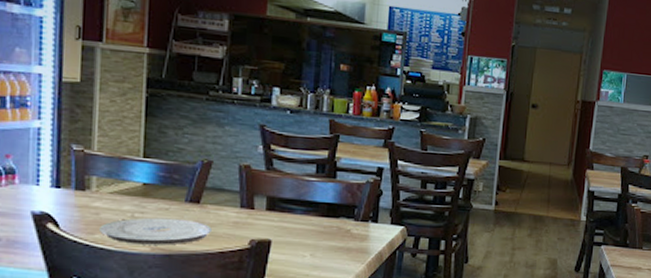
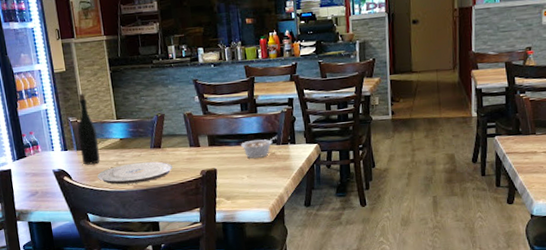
bottle: none [80,115,111,212] -> present [77,93,100,165]
legume: none [309,210,355,234] -> present [241,136,276,158]

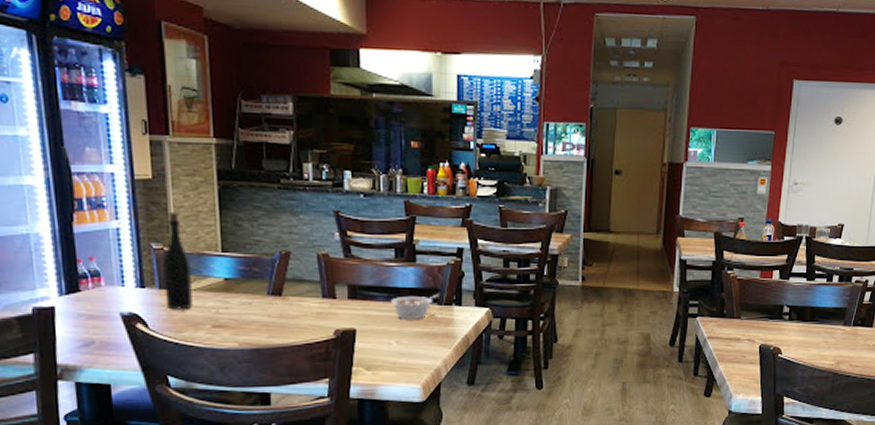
plate: present [97,161,173,185] -> none [187,312,296,340]

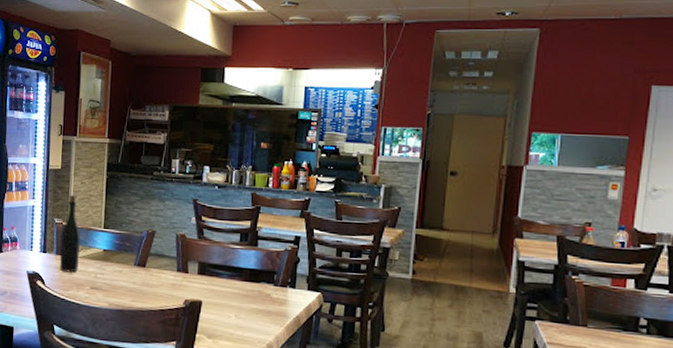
legume: present [392,294,437,319] -> none [234,276,274,297]

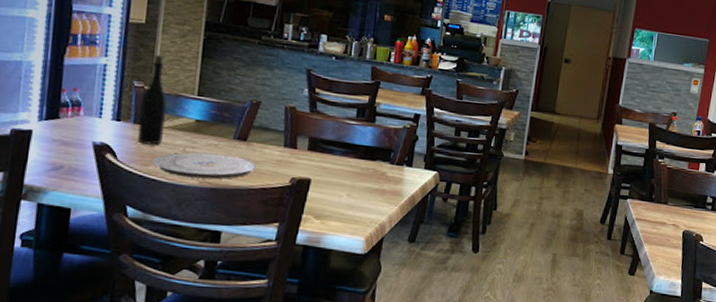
plate: none [72,278,154,302] -> present [153,152,256,180]

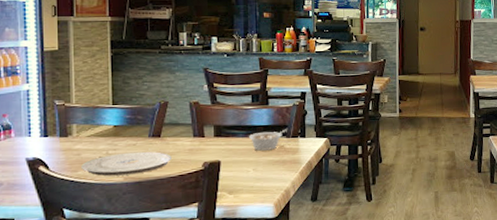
bottle: present [137,54,168,145] -> none [63,74,88,154]
legume: none [347,153,391,176] -> present [249,129,286,151]

